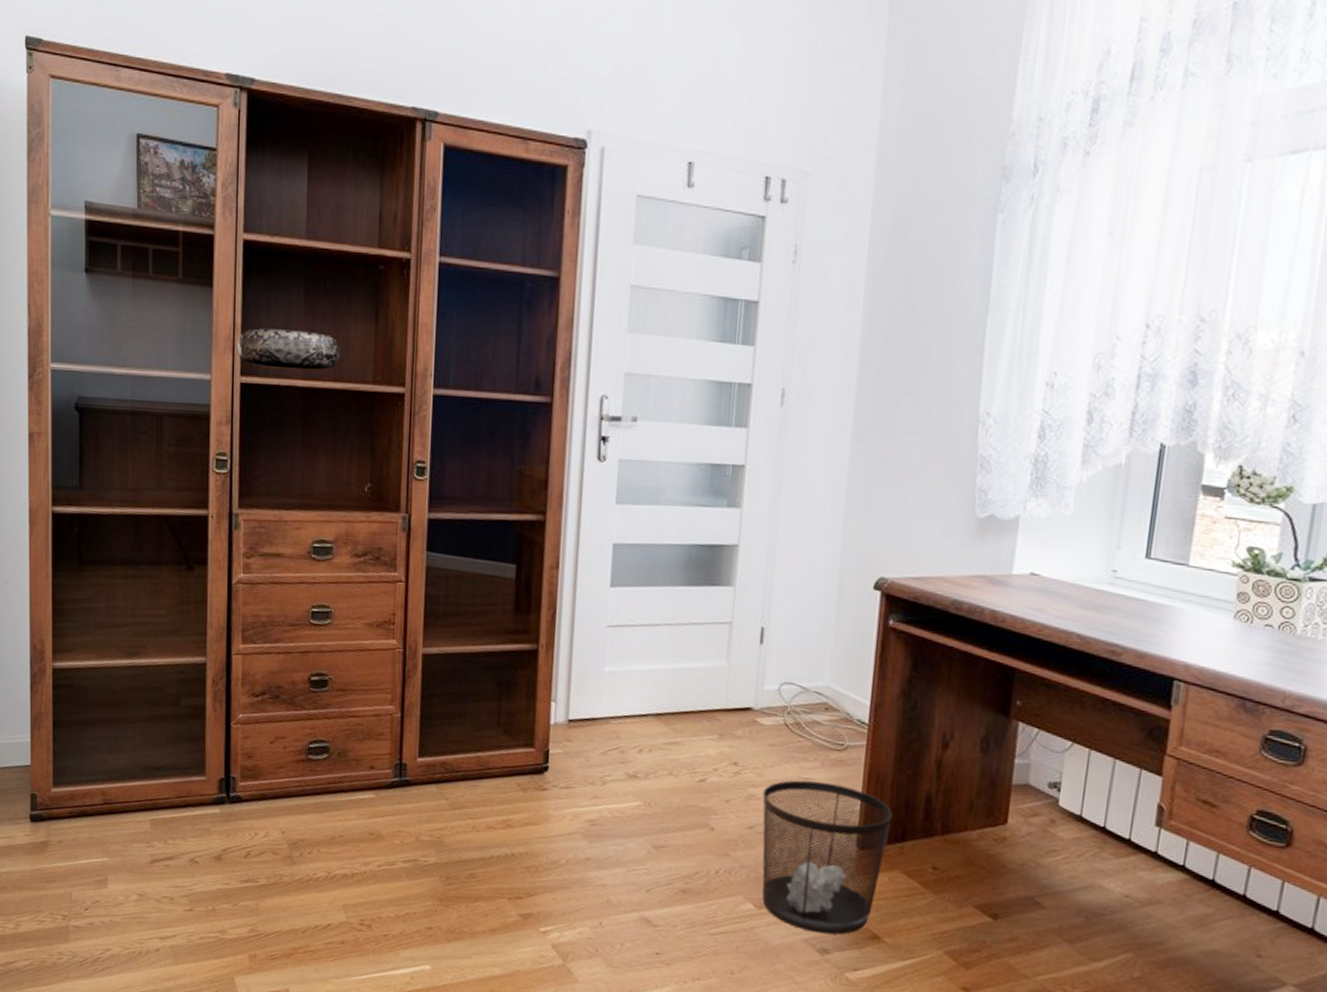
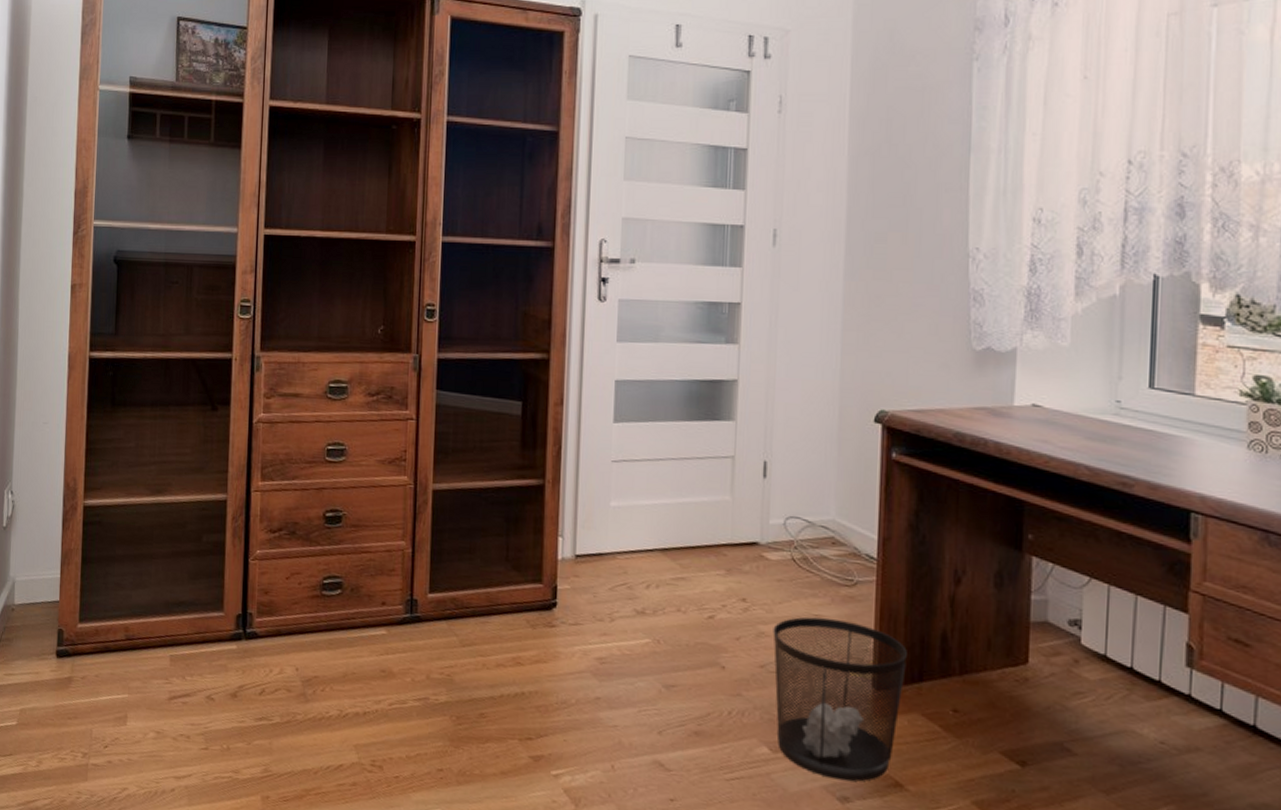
decorative bowl: present [237,328,341,371] -> none [262,185,357,222]

